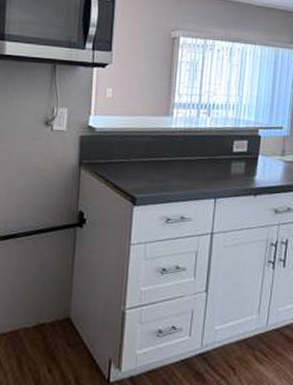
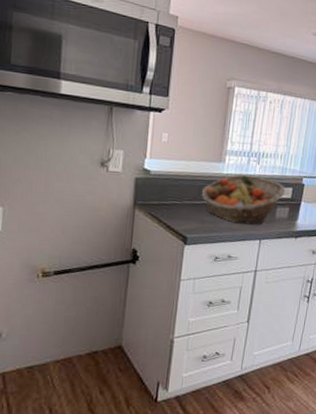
fruit basket: none [149,128,240,182] -> present [201,175,286,225]

